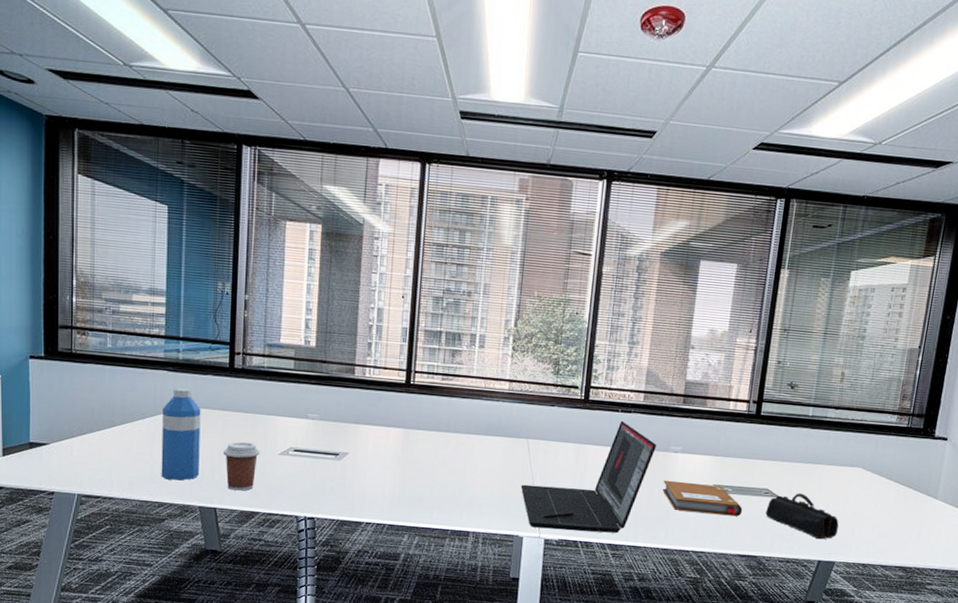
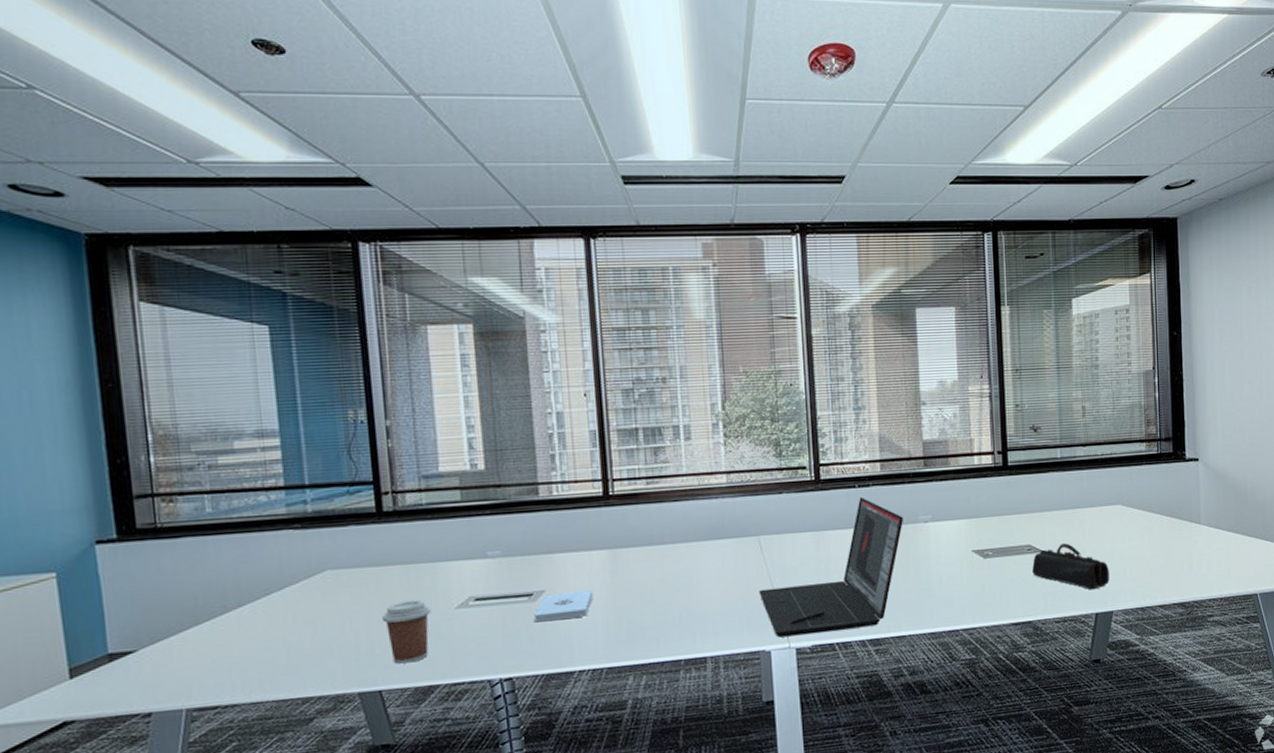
water bottle: present [161,388,201,481] -> none [293,547,353,667]
notepad: none [337,456,386,480] -> present [534,589,594,623]
notebook: present [662,480,743,517] -> none [917,551,1008,587]

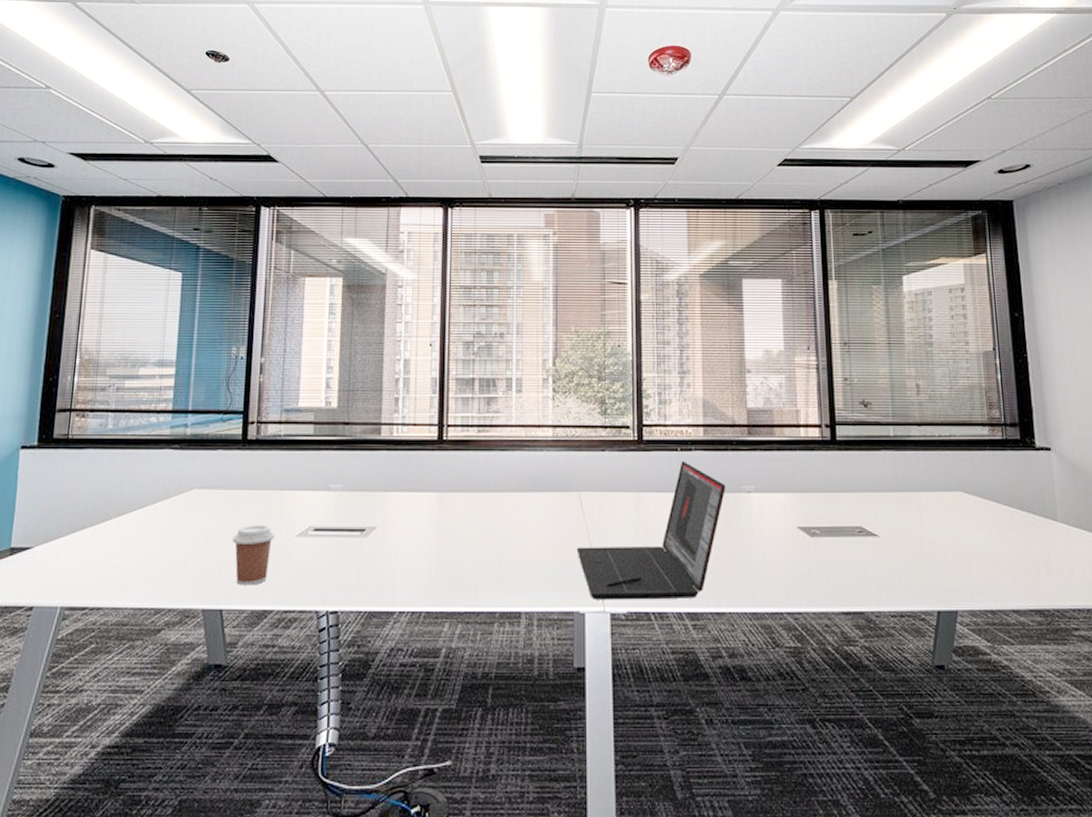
notepad: present [534,589,594,623] -> none [364,530,420,558]
pencil case: present [1032,543,1109,590] -> none [864,529,952,584]

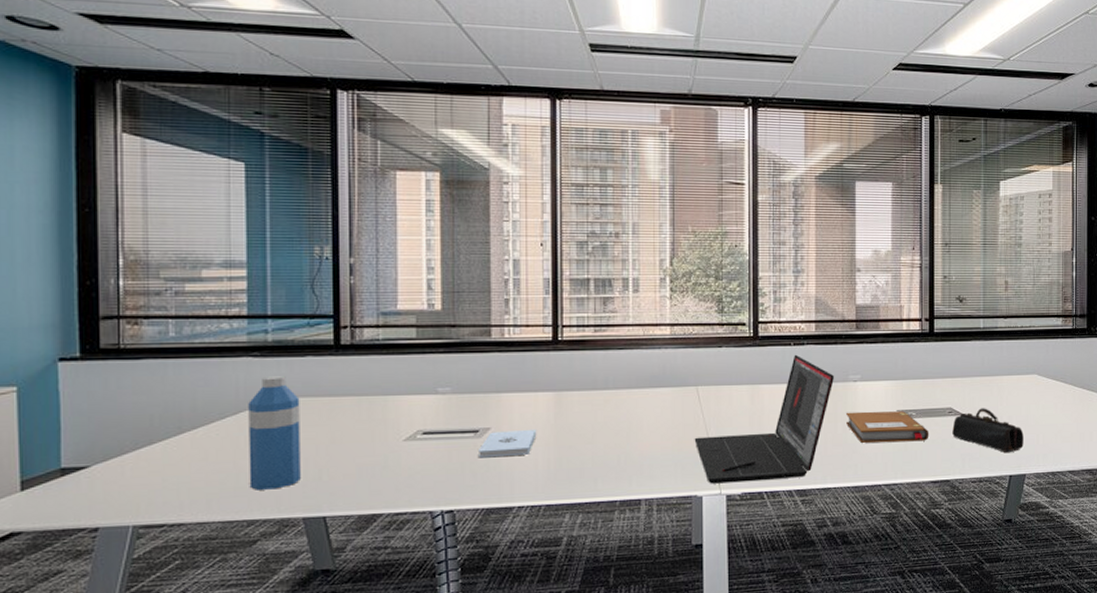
water bottle: none [159,468,209,579] -> present [248,376,301,490]
coffee cup: present [232,525,275,585] -> none [331,431,380,492]
notepad: none [364,530,420,558] -> present [479,428,537,458]
notebook: none [739,526,837,564] -> present [845,411,929,443]
pencil case: none [864,529,952,584] -> present [952,408,1024,453]

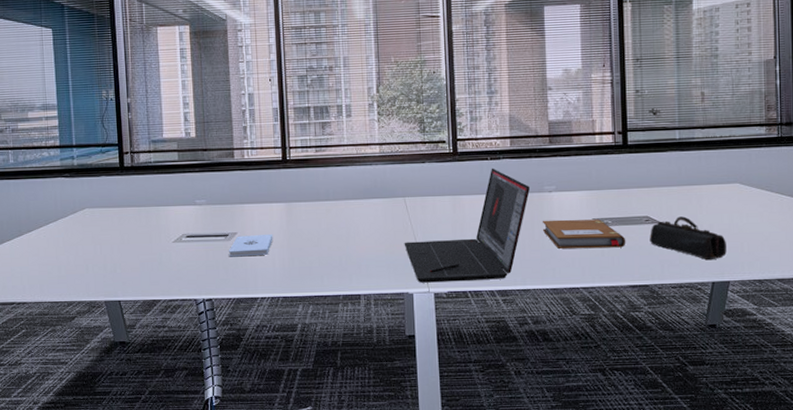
water bottle: present [248,376,301,490] -> none [64,192,102,279]

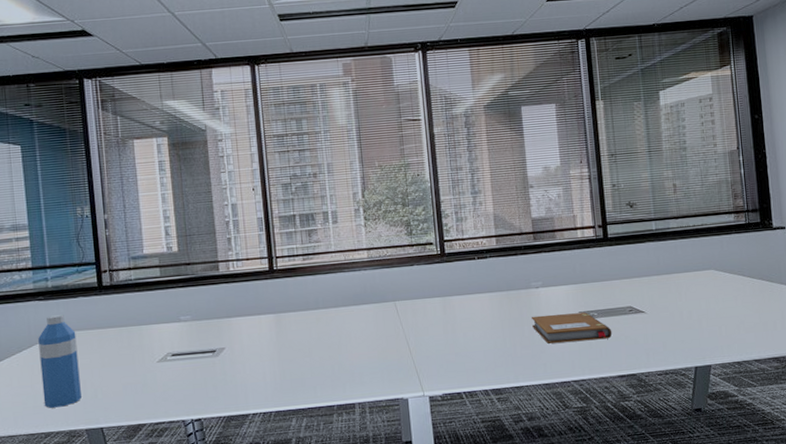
water bottle: none [64,192,102,279] -> present [38,314,82,408]
notepad: present [229,233,273,257] -> none [217,346,263,374]
laptop: present [404,168,530,283] -> none [396,267,517,387]
pencil case: present [650,216,726,261] -> none [634,304,706,346]

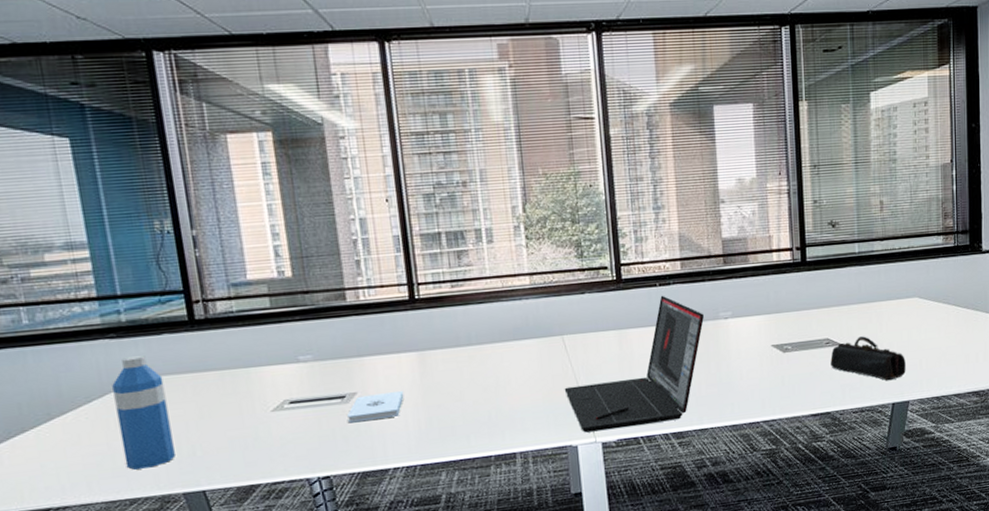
notepad: none [217,346,263,374] -> present [347,390,404,423]
laptop: none [396,267,517,387] -> present [564,295,704,433]
notebook: present [531,312,613,344] -> none [718,345,807,381]
pencil case: none [634,304,706,346] -> present [830,336,906,381]

